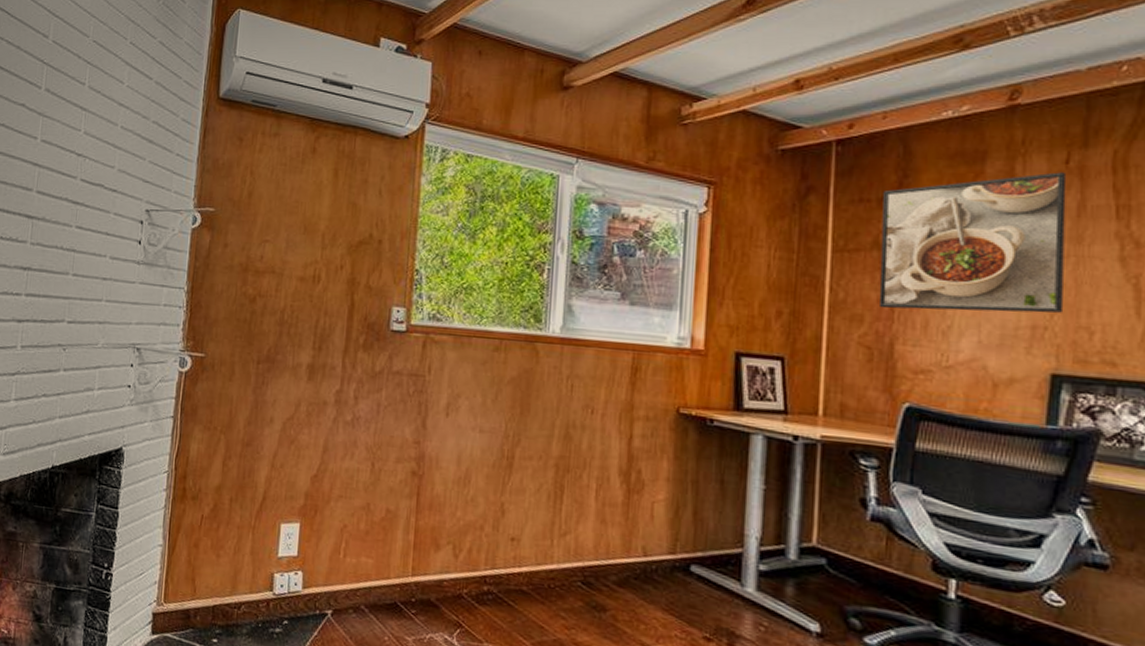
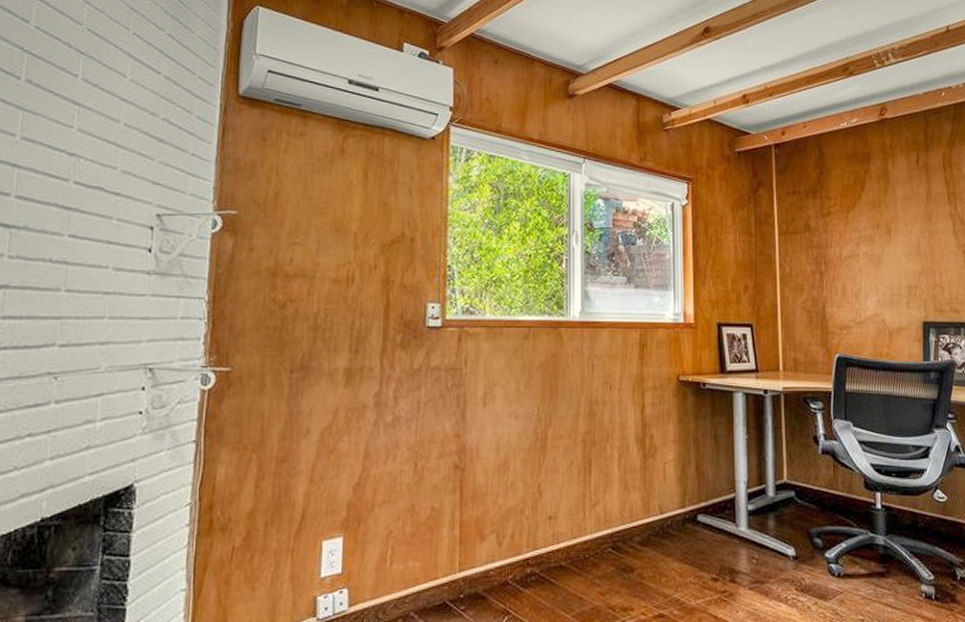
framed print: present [878,172,1067,313] -> none [809,169,926,279]

